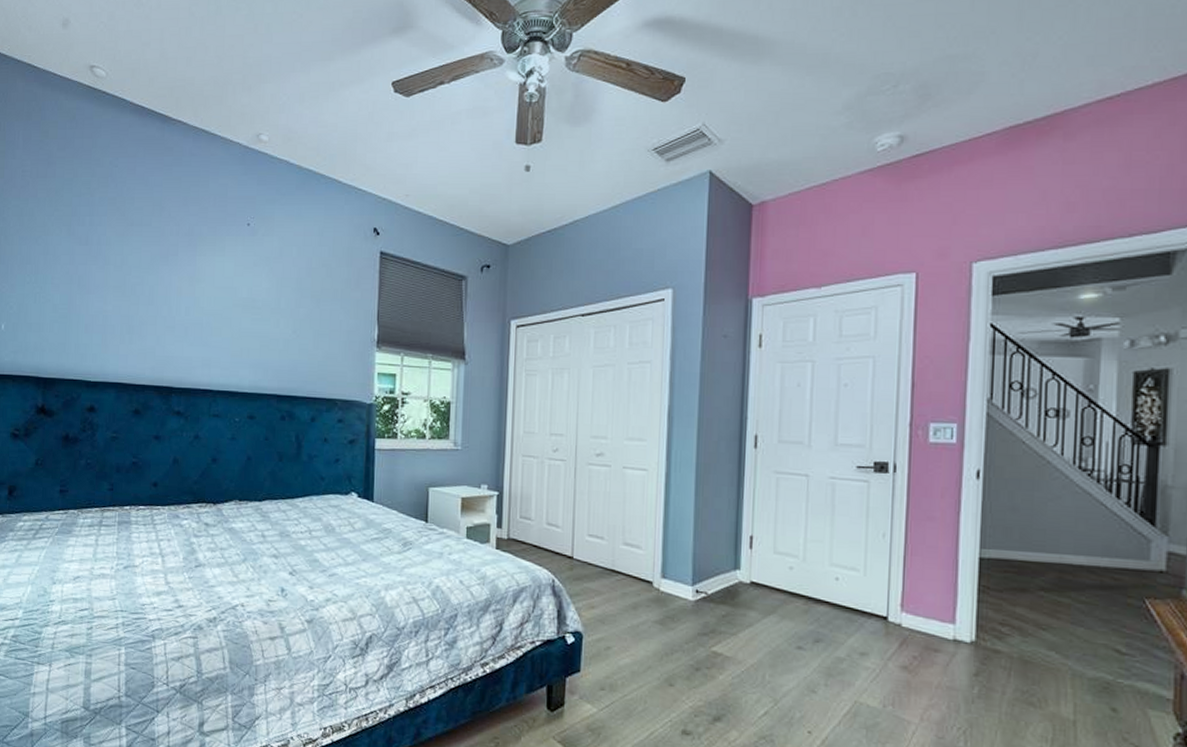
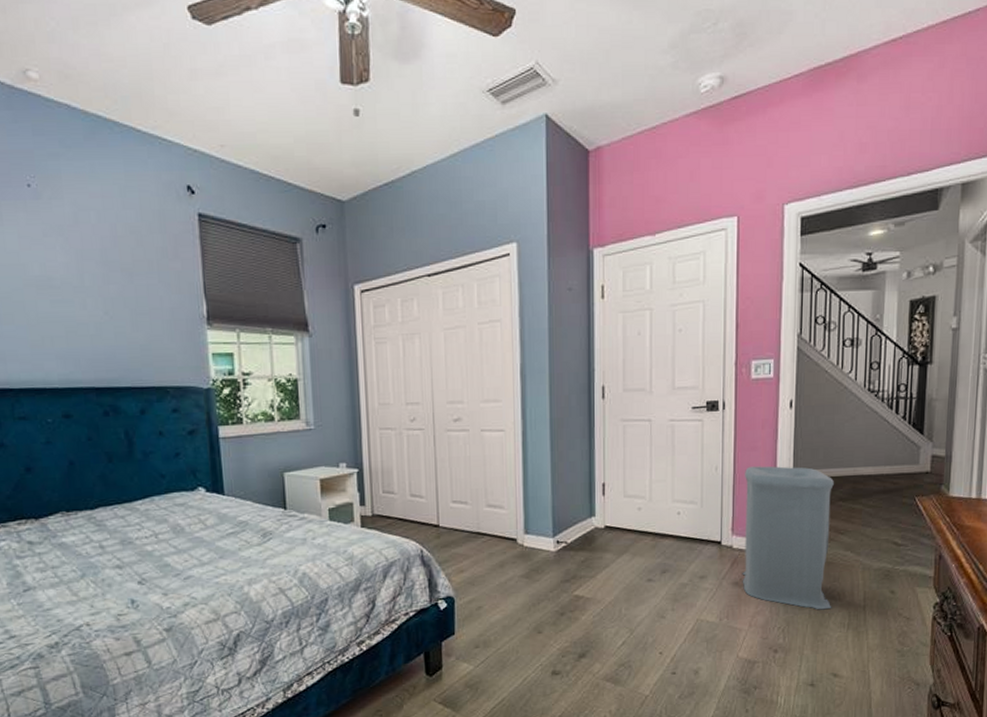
laundry basket: none [912,538,1033,717] -> present [742,466,834,610]

